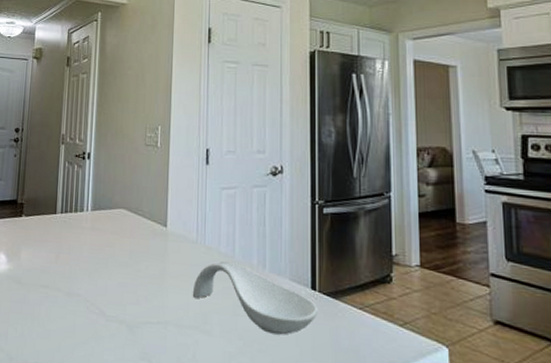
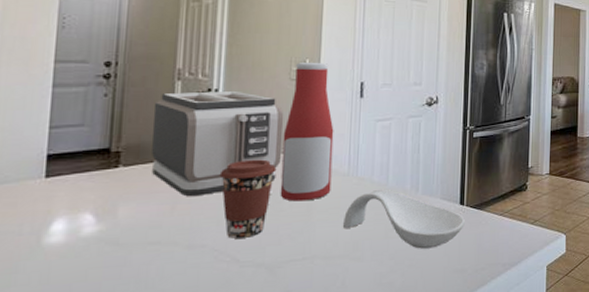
toaster: none [44,154,141,249] -> present [152,91,284,197]
coffee cup: none [91,218,135,293] -> present [219,159,277,239]
bottle: none [138,128,183,265] -> present [280,61,334,202]

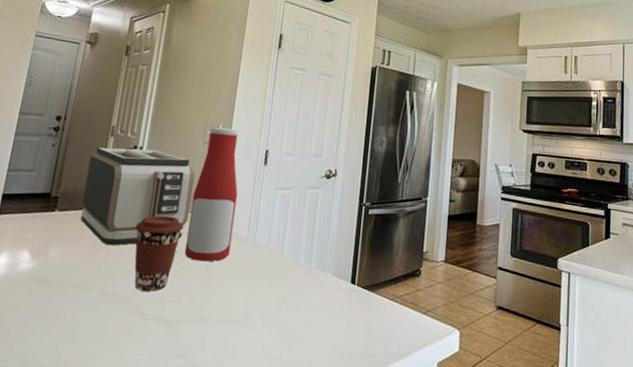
spoon rest: present [342,189,465,249] -> none [237,257,355,326]

